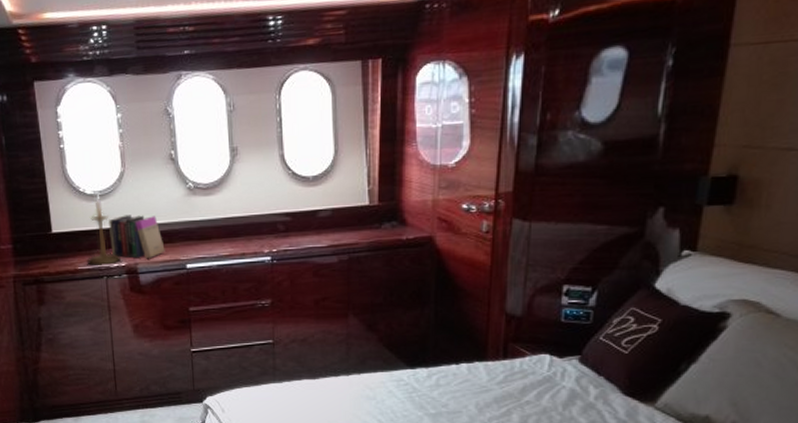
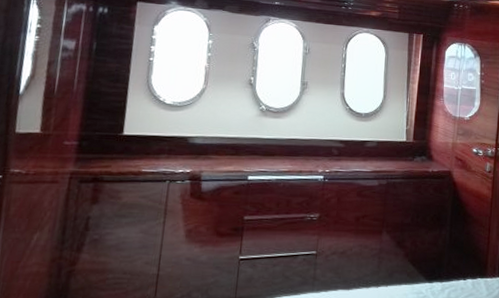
candlestick: present [88,193,120,266] -> none [153,104,187,171]
books: present [109,214,165,259] -> none [179,126,231,168]

